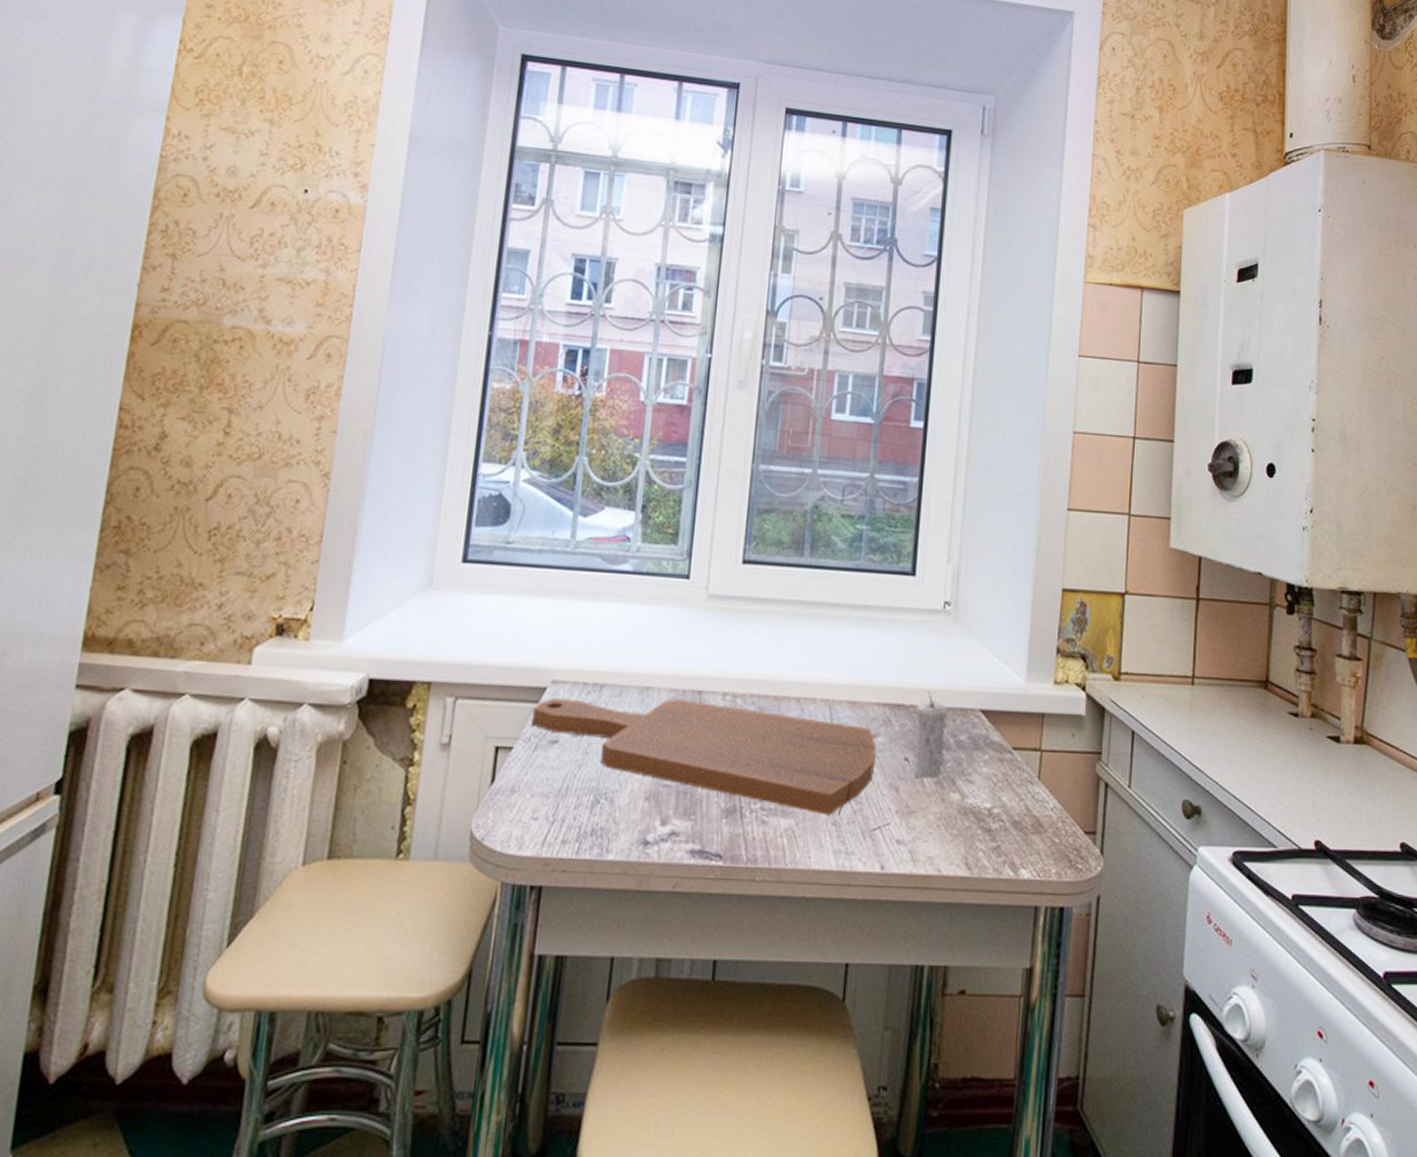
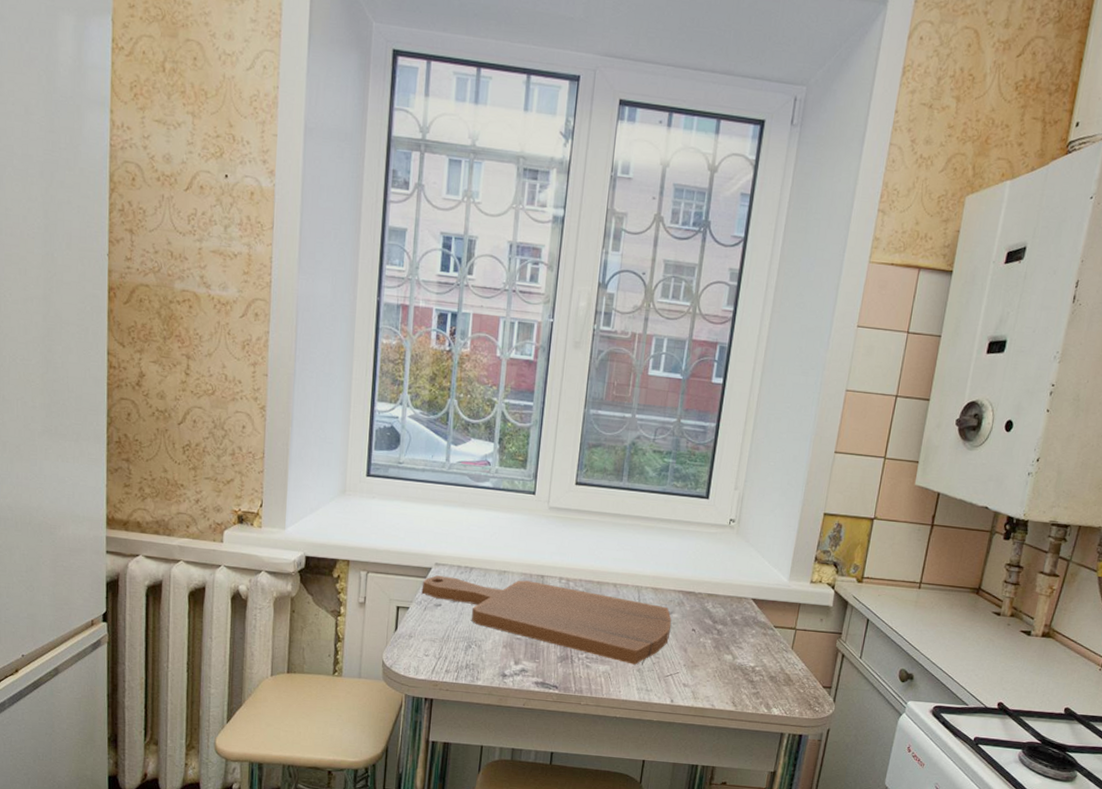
candle: present [913,691,948,780] -> none [698,583,727,645]

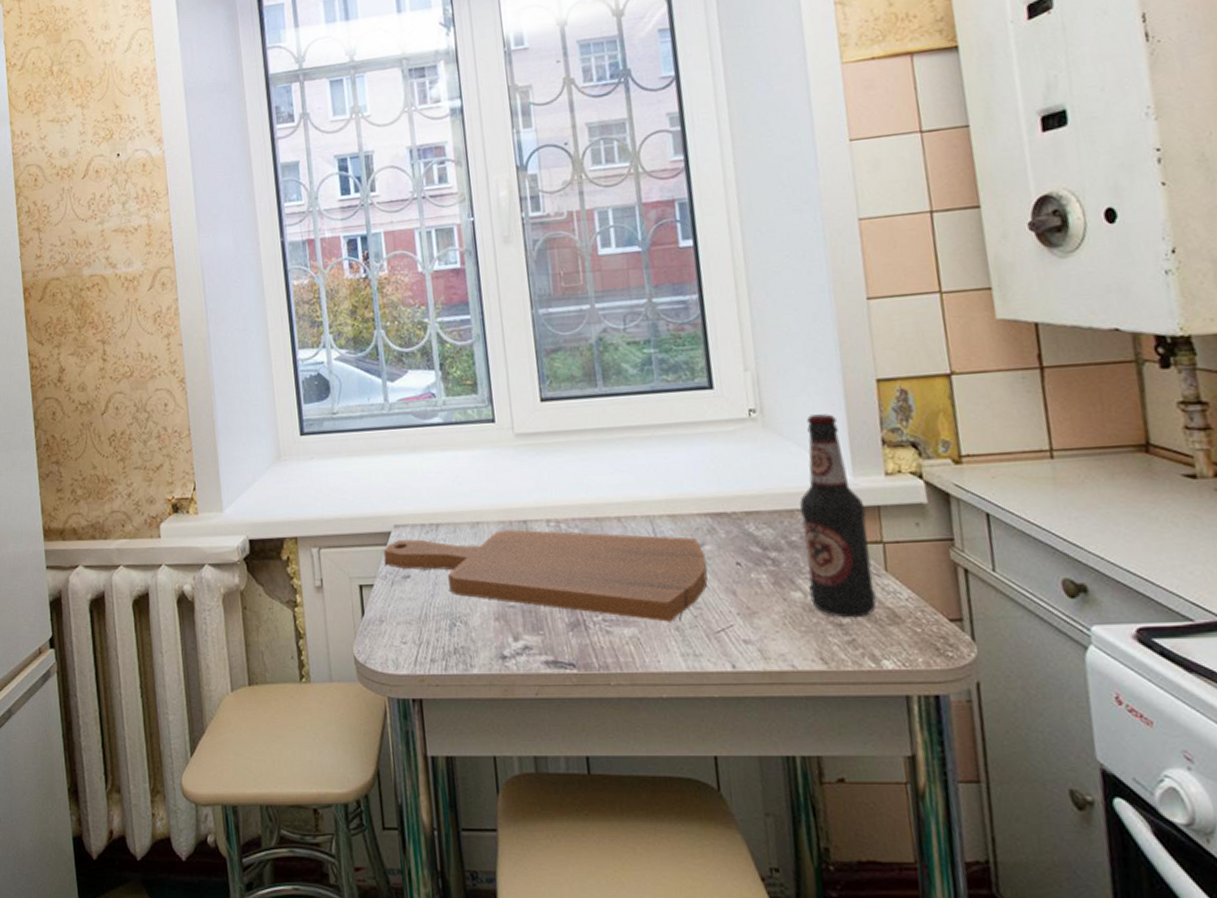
bottle: none [737,531,791,678] -> present [799,414,877,618]

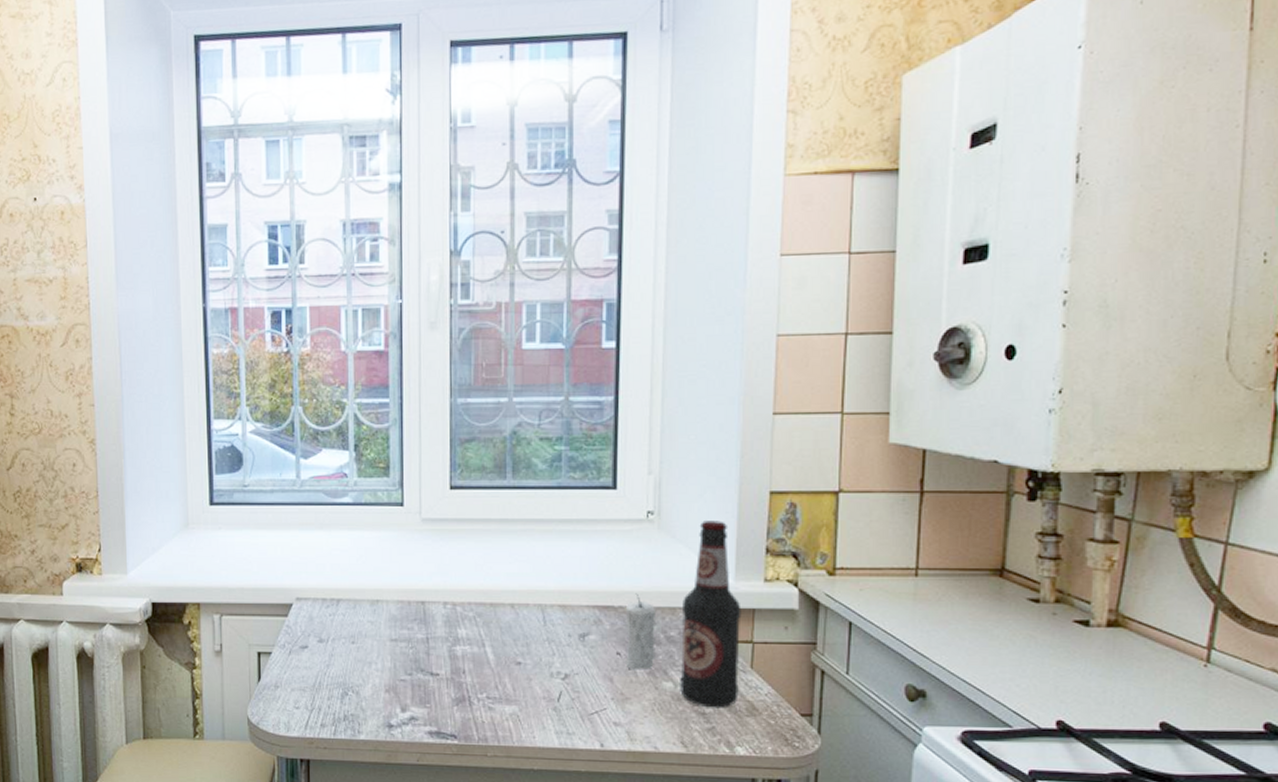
cutting board: present [383,529,708,622] -> none [283,609,589,702]
candle: none [740,497,779,581] -> present [625,593,657,671]

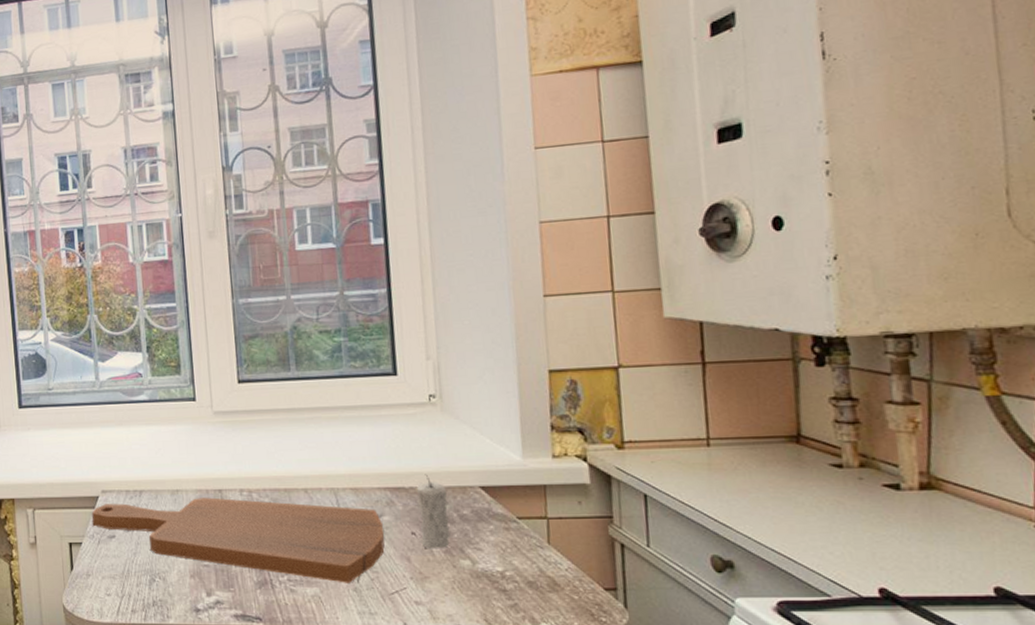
cutting board: none [283,609,589,702] -> present [91,497,385,583]
bottle: present [680,521,742,708] -> none [472,400,539,585]

